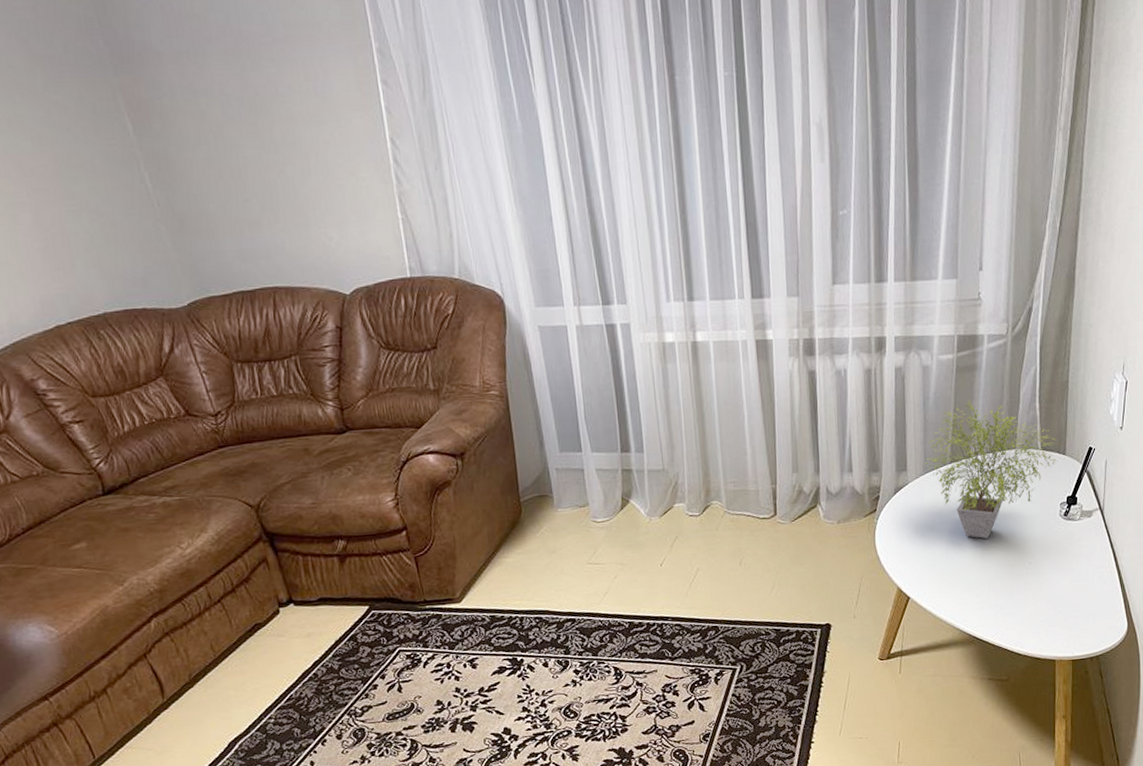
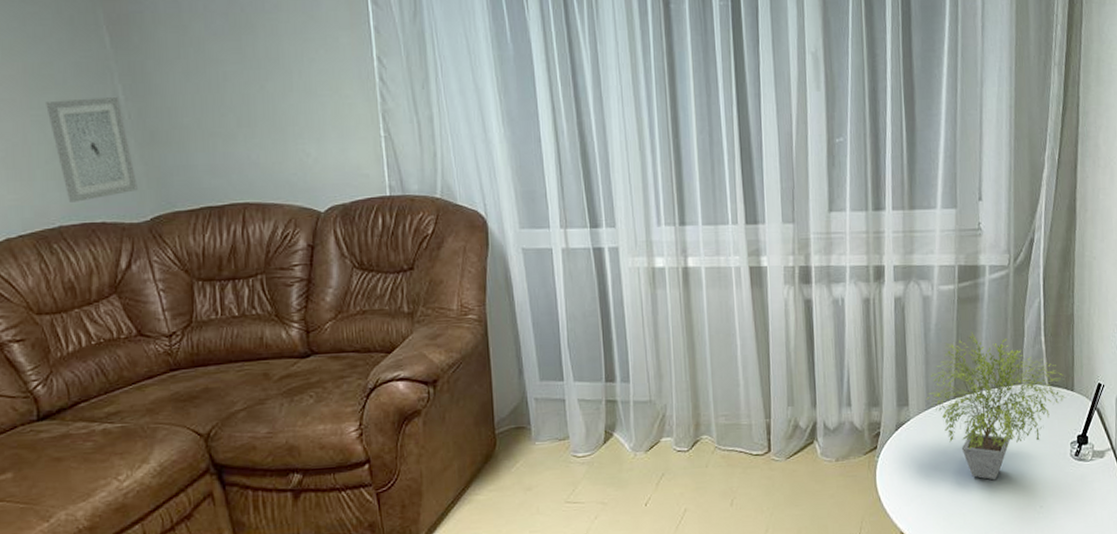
wall art: none [78,184,173,290] -> present [46,96,138,202]

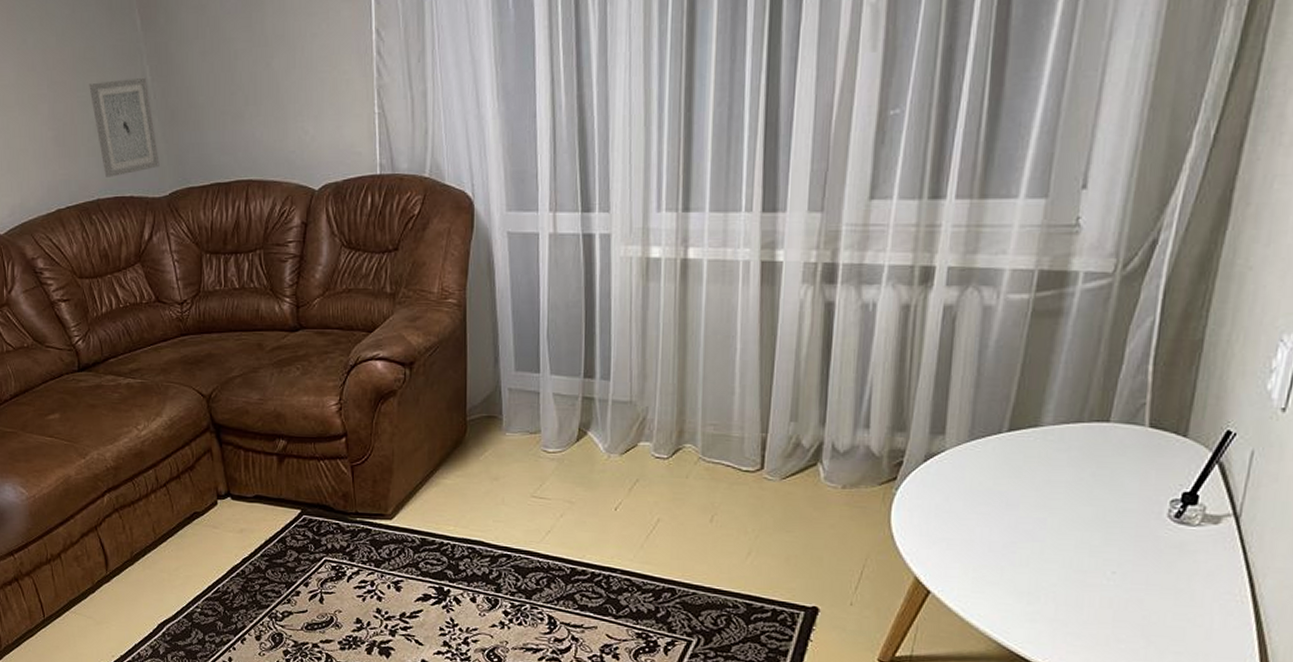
potted plant: present [926,332,1066,480] -> none [970,353,1174,534]

